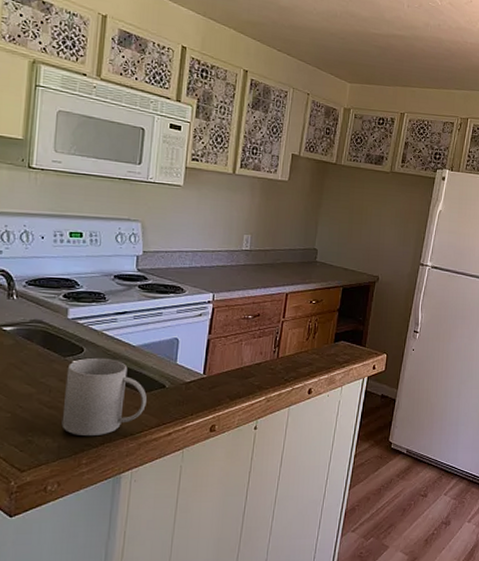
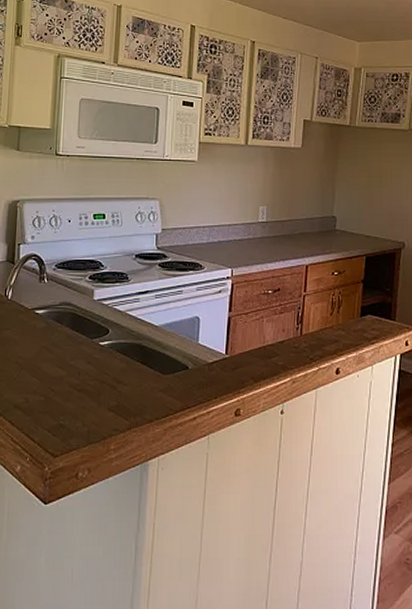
mug: present [61,357,147,437] -> none [90,339,170,421]

